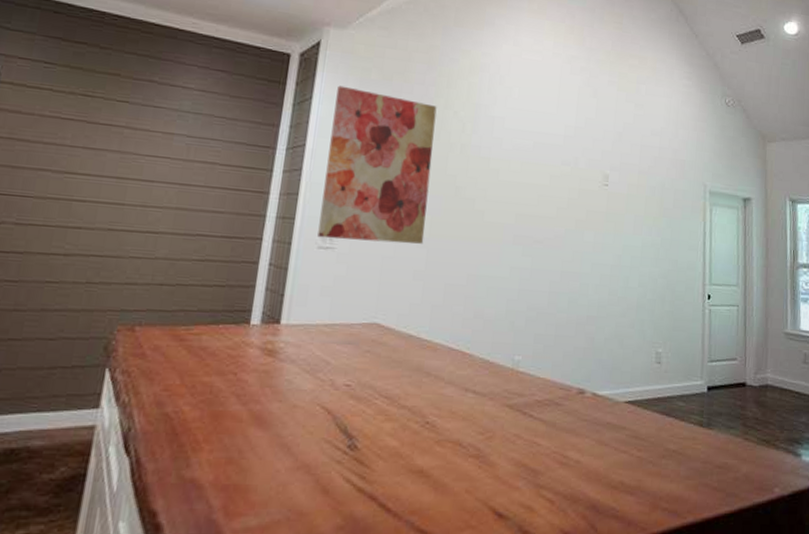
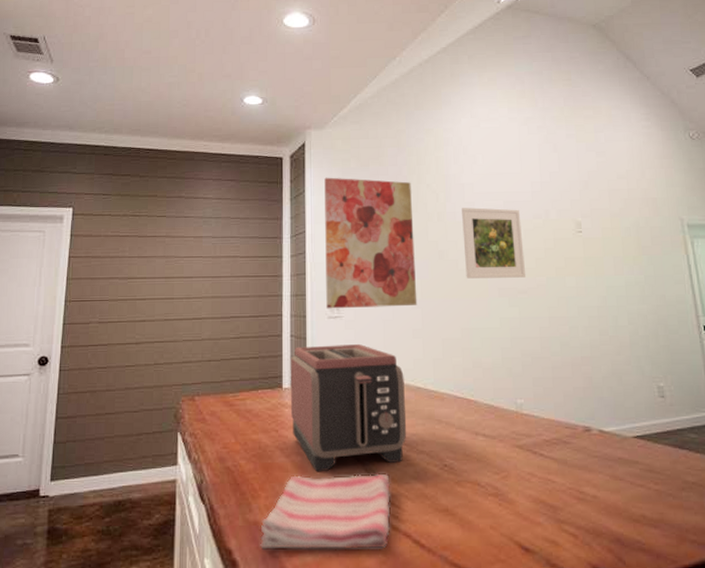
dish towel: none [192,426,364,513] -> present [259,473,391,549]
toaster: none [255,278,397,424] -> present [290,344,407,472]
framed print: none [481,143,549,227] -> present [462,207,525,279]

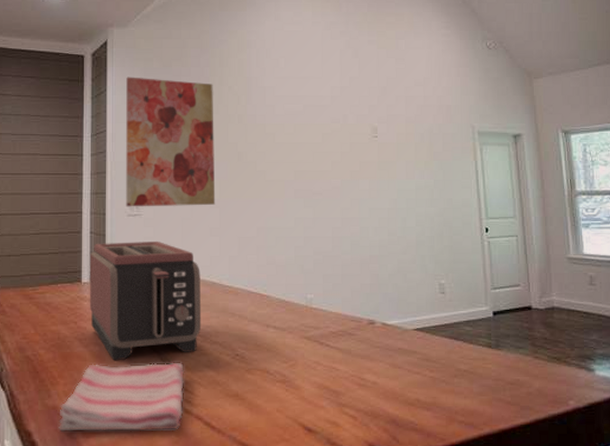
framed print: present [462,207,525,279] -> none [262,111,321,180]

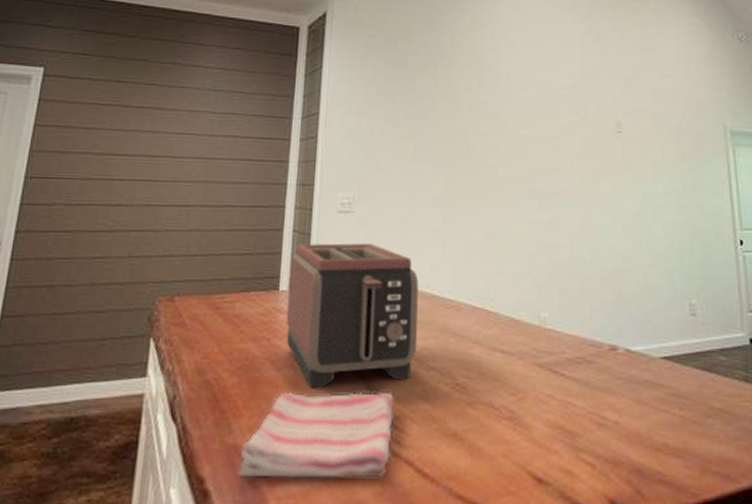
wall art: present [126,77,216,207] -> none [337,53,442,204]

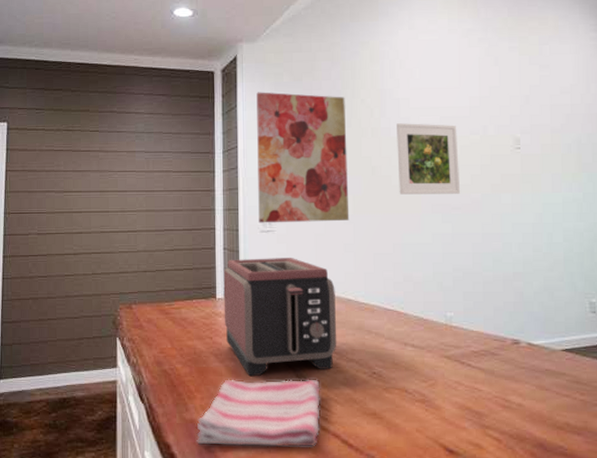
wall art: none [337,53,442,204] -> present [257,92,350,223]
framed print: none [494,98,559,178] -> present [397,123,460,195]

